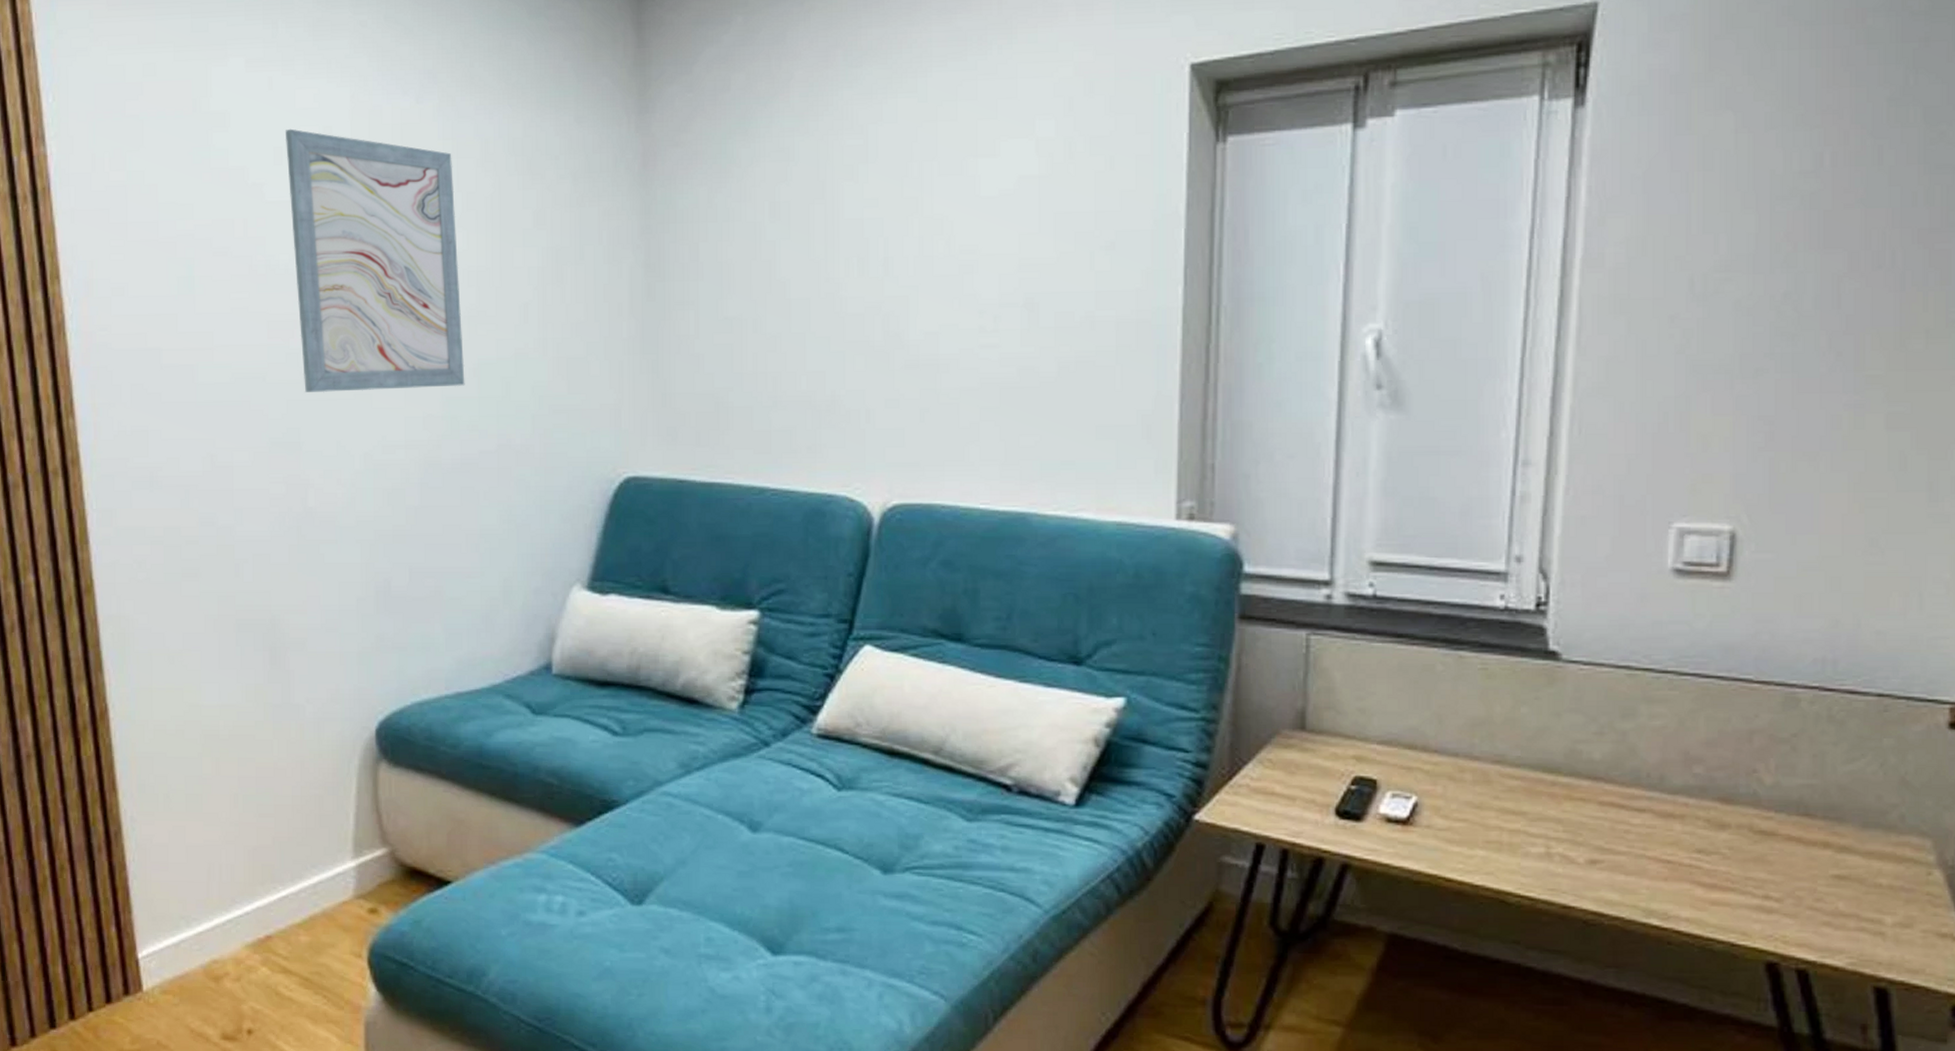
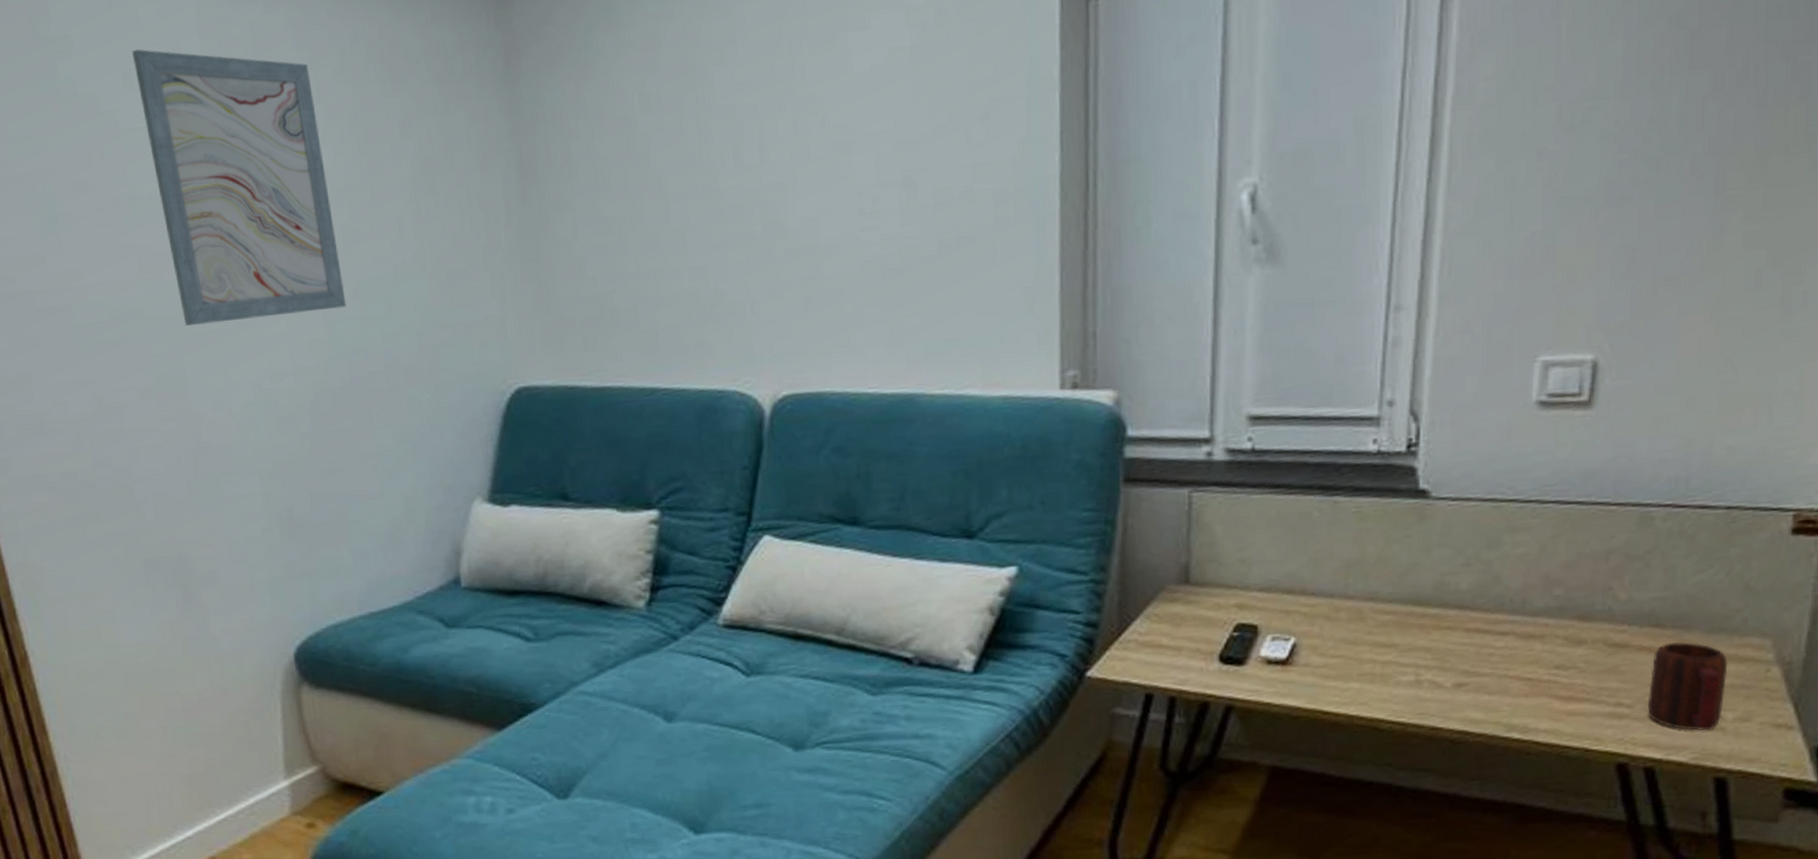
mug: none [1799,834,1885,935] -> present [1648,641,1728,731]

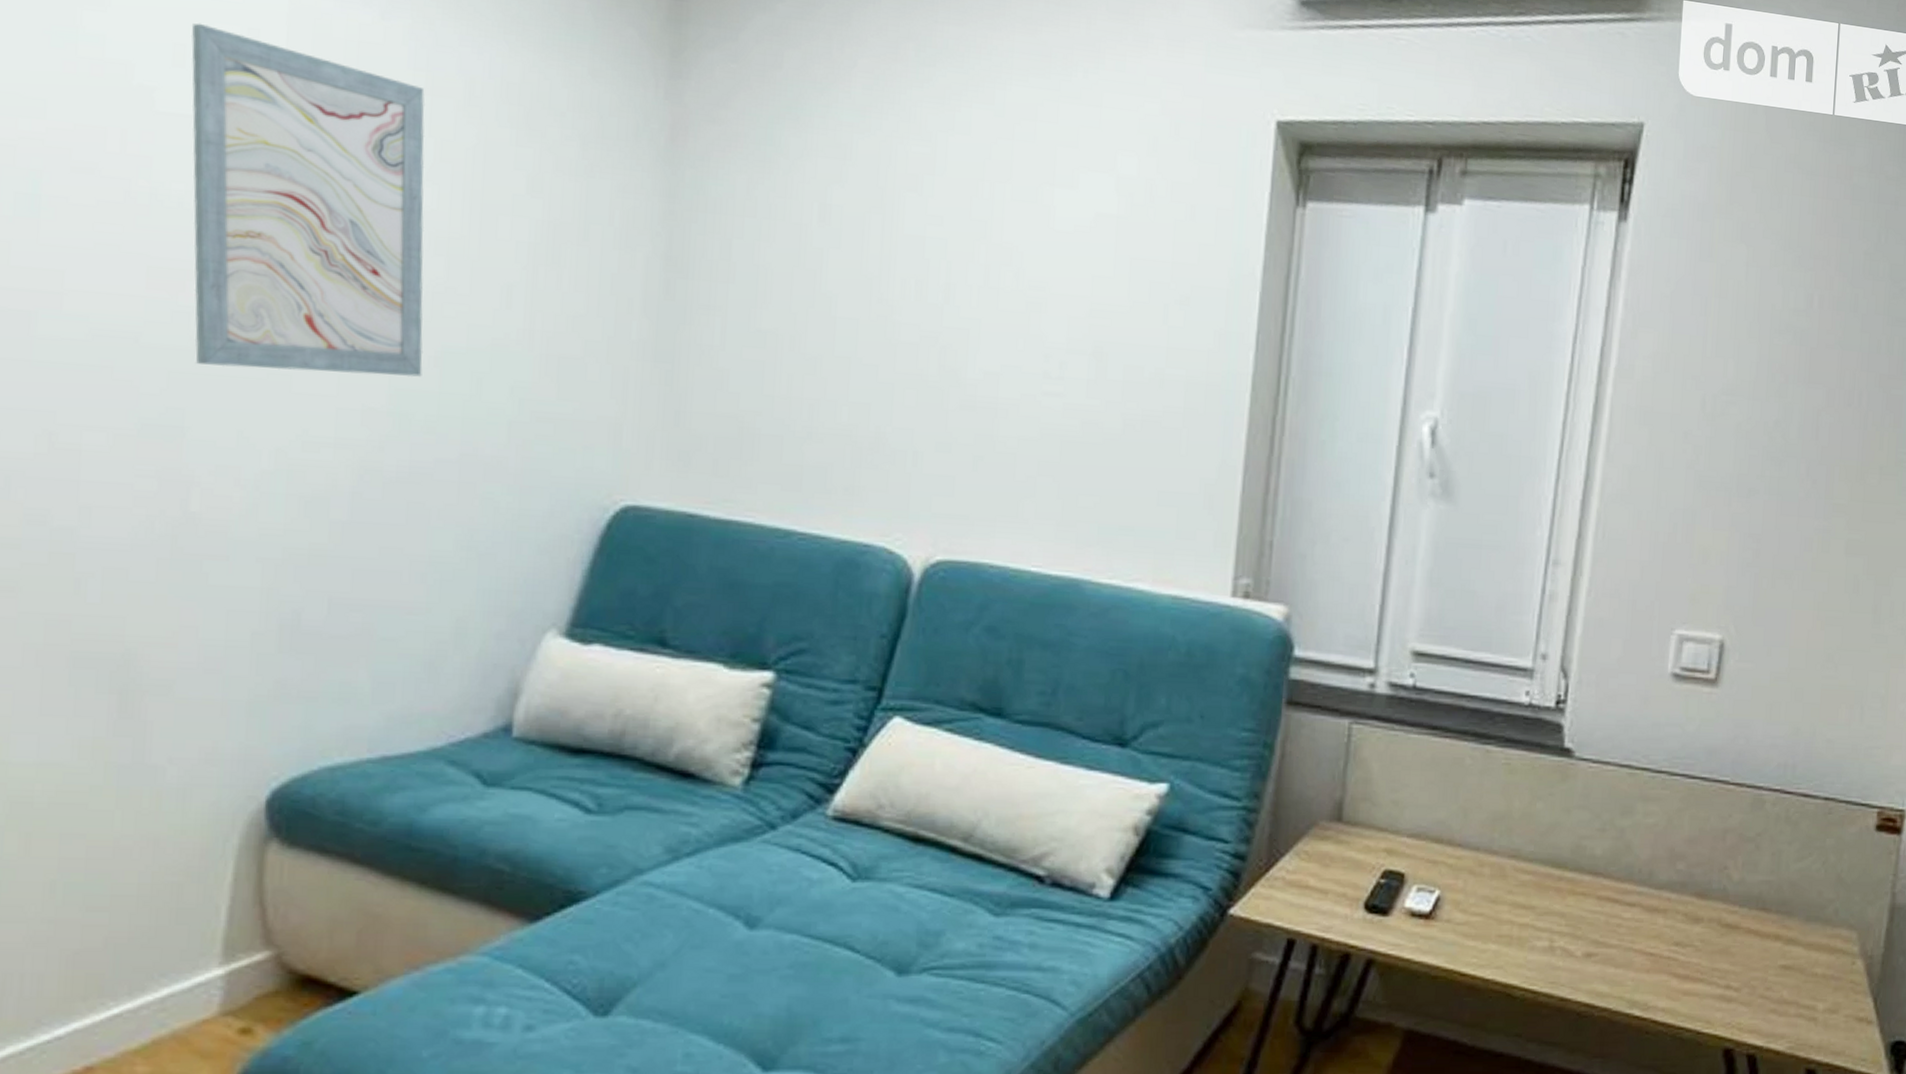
mug: present [1648,641,1728,731] -> none [1752,927,1821,1020]

